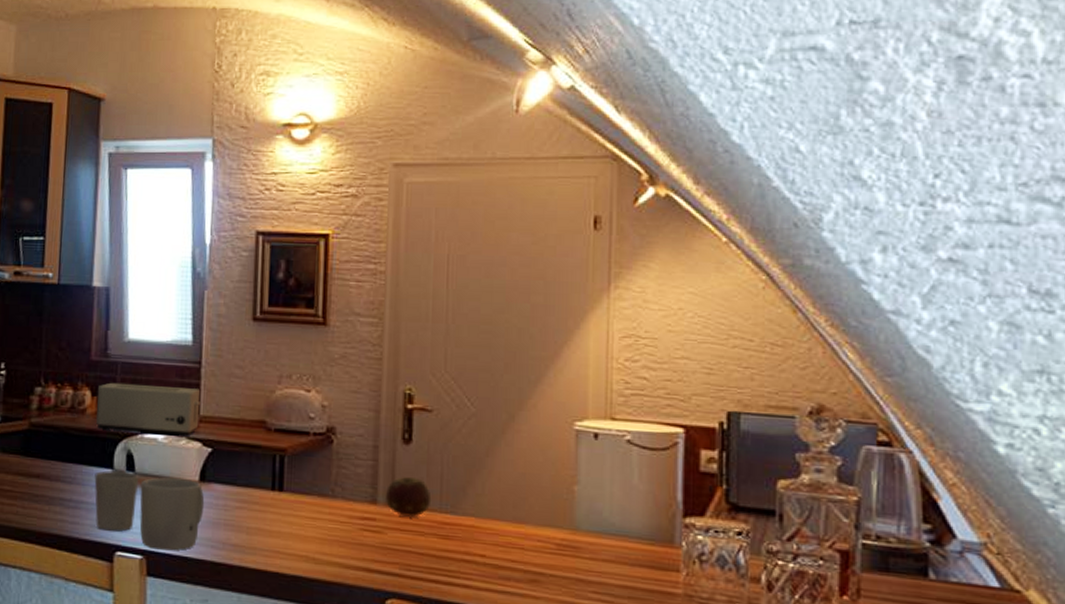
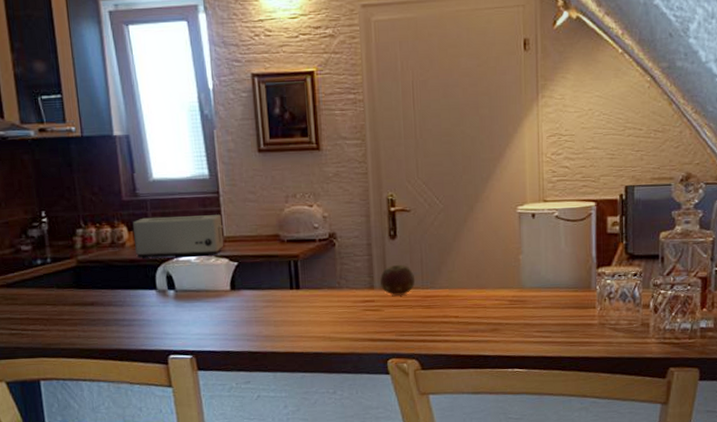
mug: present [94,470,139,531] -> none [141,290,181,340]
mug: present [139,477,205,551] -> none [181,290,238,349]

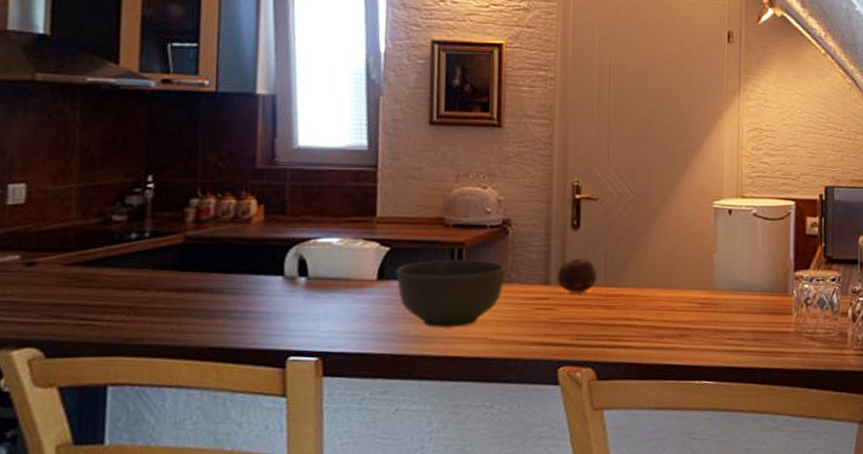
toaster: present [133,215,224,258] -> none [264,190,377,238]
bowl: none [245,269,336,329] -> present [396,259,506,328]

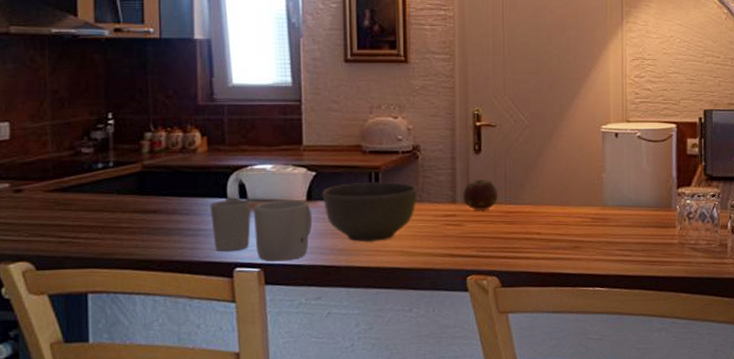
mug: none [262,277,313,337] -> present [210,199,252,251]
mug: none [314,279,383,350] -> present [253,200,313,262]

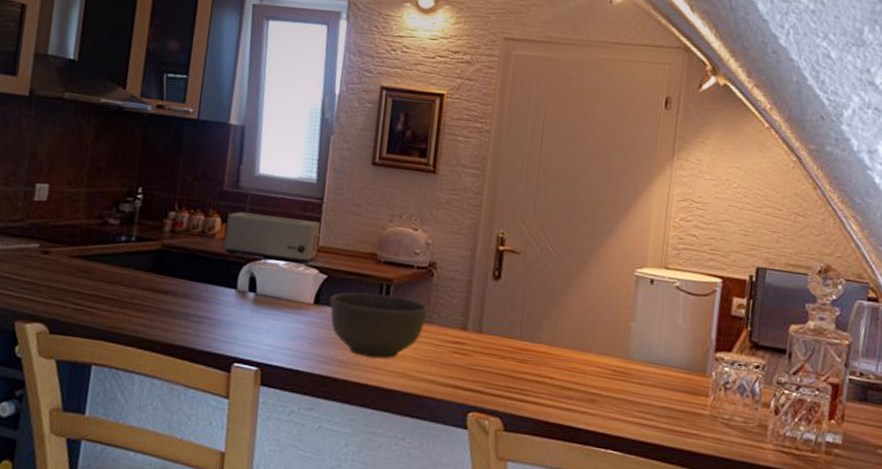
toaster: none [207,123,303,165] -> present [224,211,321,264]
mug: present [210,199,252,251] -> none [217,290,260,345]
mug: present [253,200,313,262] -> none [257,299,318,364]
fruit: present [463,180,499,210] -> none [474,308,514,343]

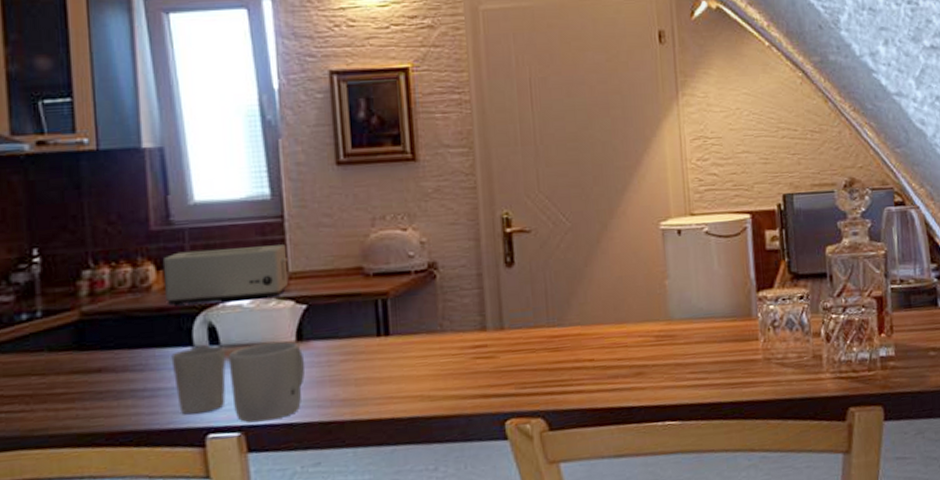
mug: none [217,290,260,345] -> present [171,345,226,414]
mug: none [257,299,318,364] -> present [228,341,306,422]
bowl: present [330,292,429,359] -> none [316,309,438,388]

